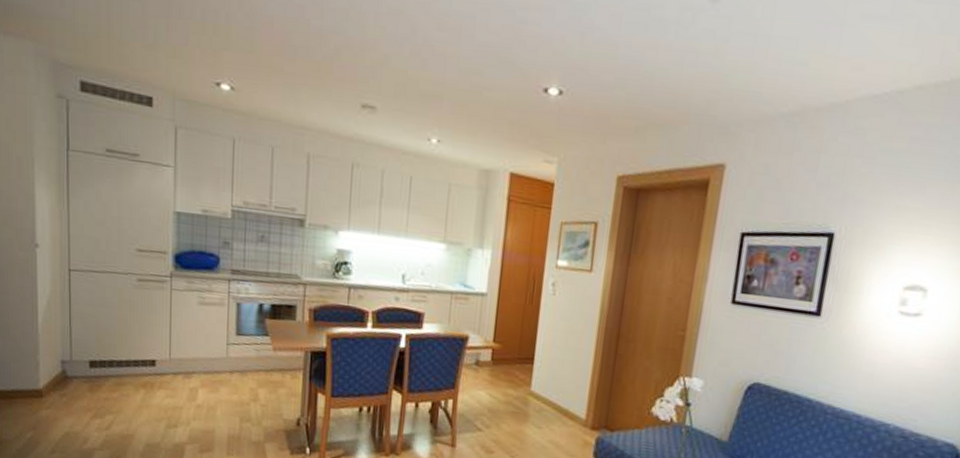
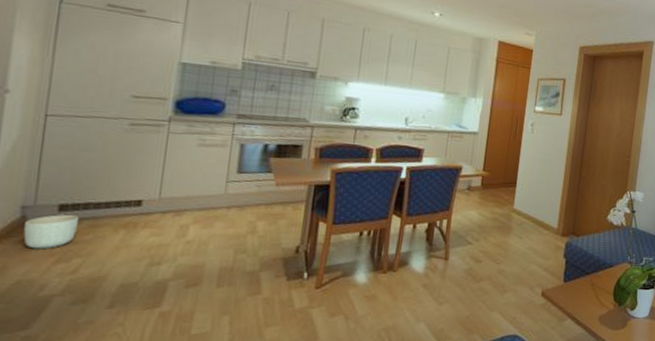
planter: none [66,371,107,404] -> present [23,215,80,249]

